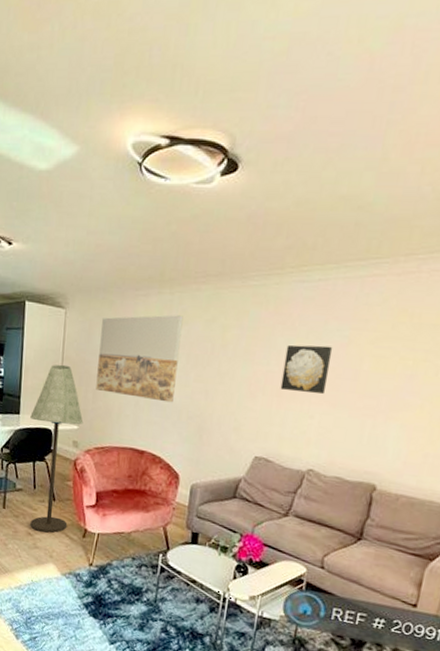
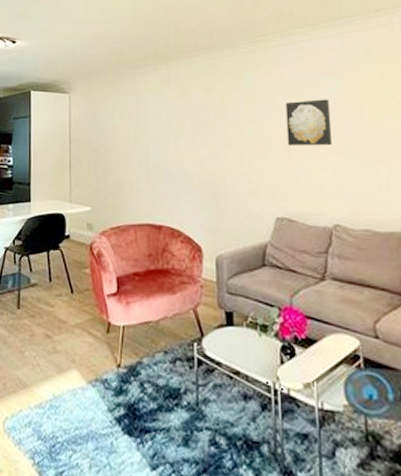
floor lamp: present [30,364,84,533] -> none [41,146,96,332]
wall art: present [96,315,184,403] -> none [105,87,184,172]

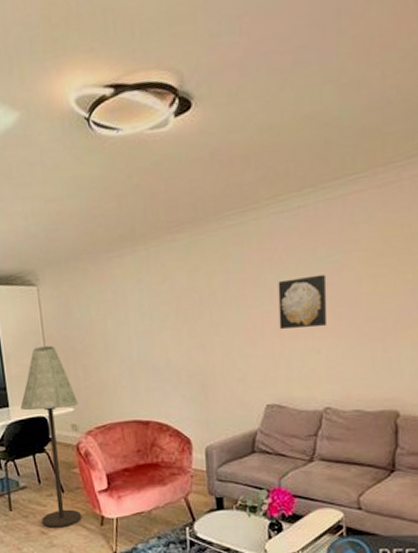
floor lamp: none [41,146,96,332] -> present [20,345,82,528]

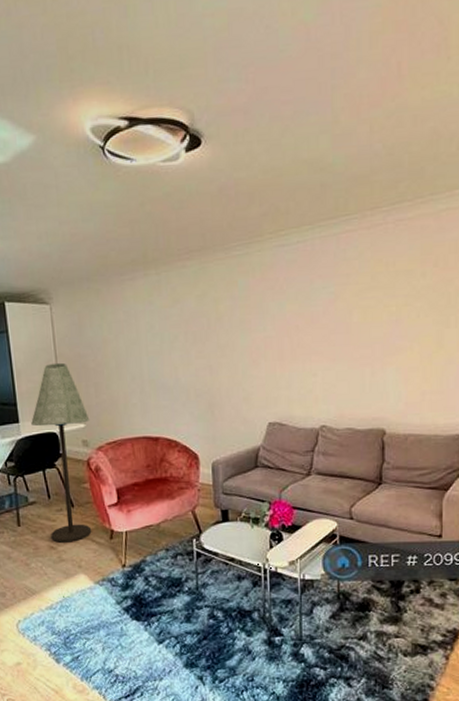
wall art: present [278,274,328,329] -> none [279,304,323,353]

